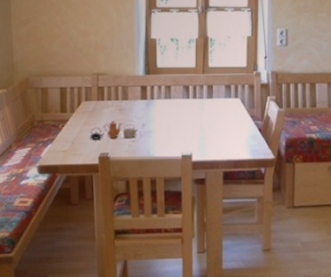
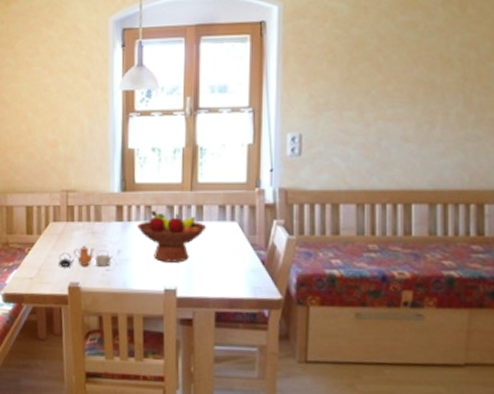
fruit bowl: none [158,90,216,133] -> present [136,211,207,263]

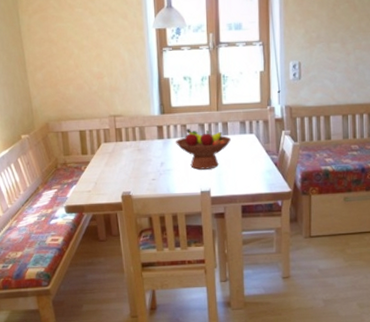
teapot: present [57,245,113,267] -> none [111,161,158,179]

